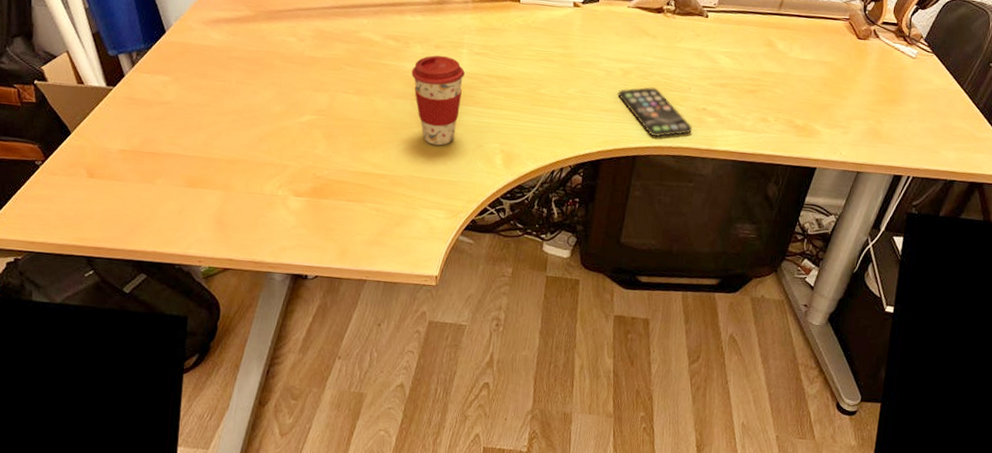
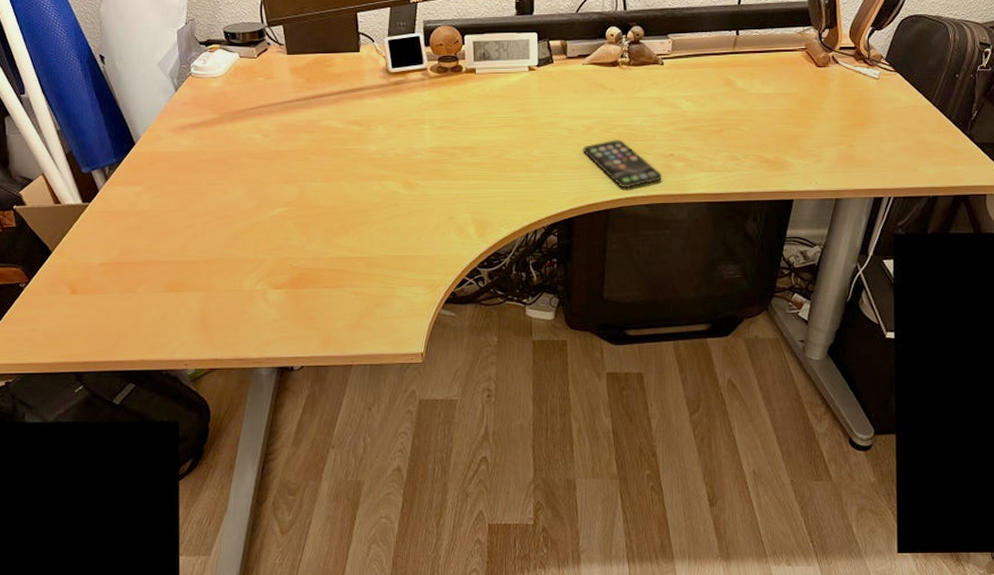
coffee cup: present [411,55,465,146] -> none [376,134,429,222]

